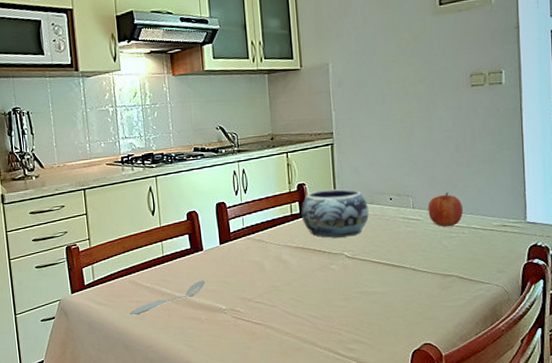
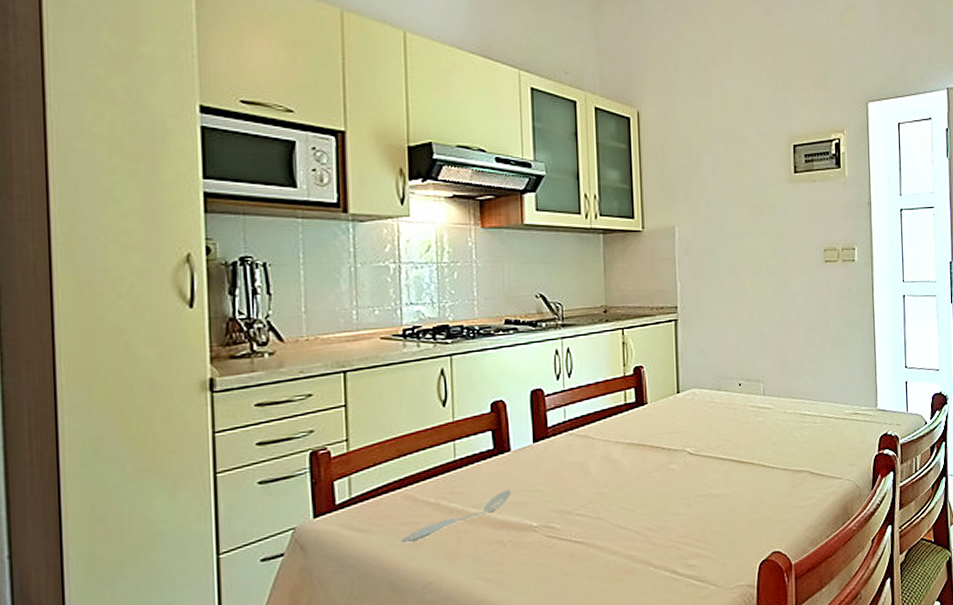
decorative bowl: present [301,188,369,238] -> none [637,372,715,432]
fruit: present [428,192,463,227] -> none [779,376,815,416]

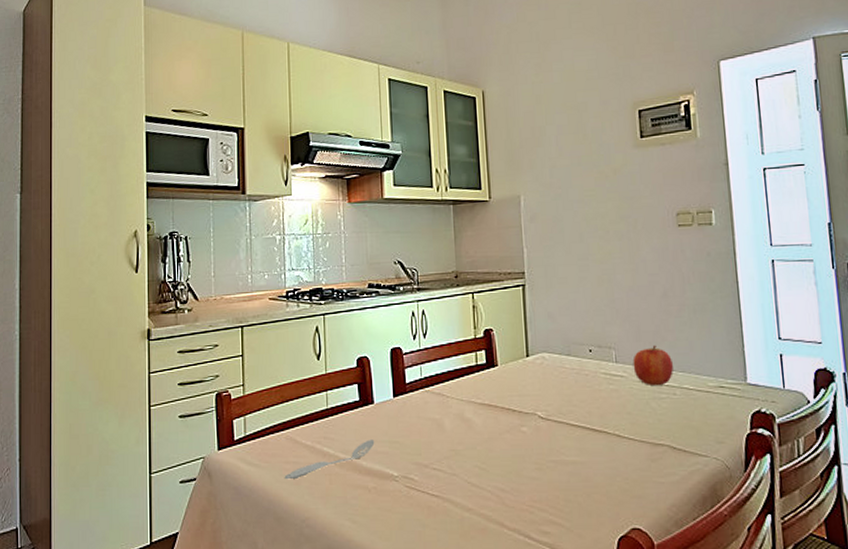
fruit: none [779,376,815,416] -> present [633,345,673,385]

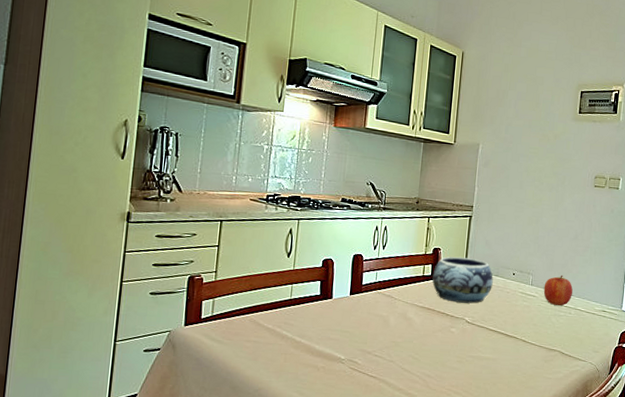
spoon: present [284,439,375,480] -> none [244,328,329,356]
decorative bowl: none [487,336,565,394] -> present [432,256,493,304]

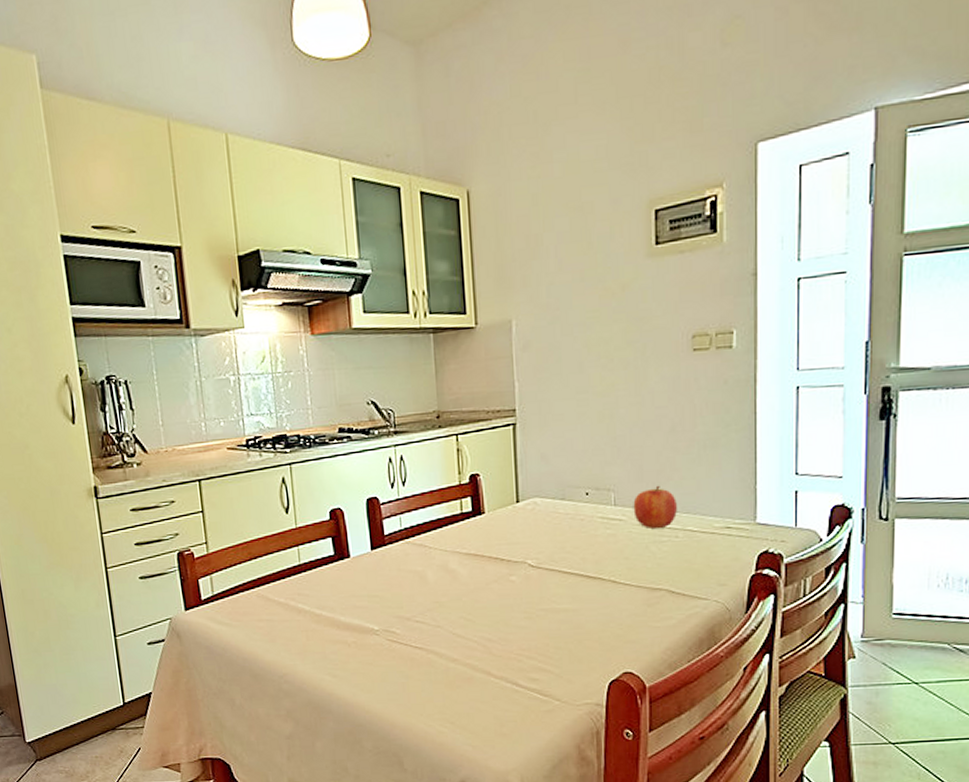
decorative bowl: present [432,256,493,304] -> none [473,480,559,542]

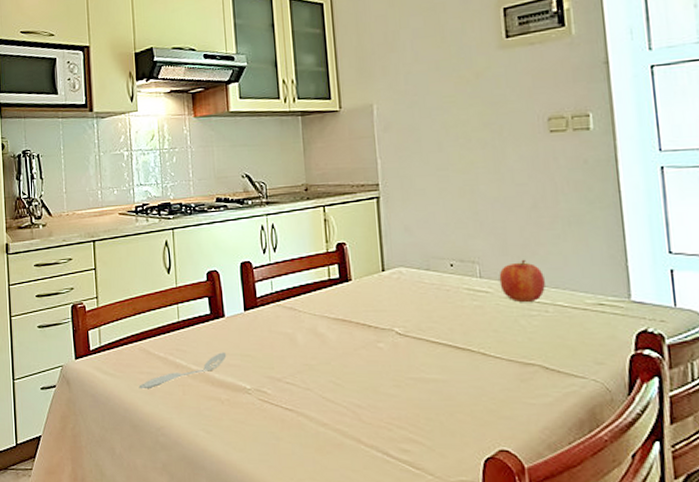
spoon: none [258,594,353,638] -> present [138,352,227,390]

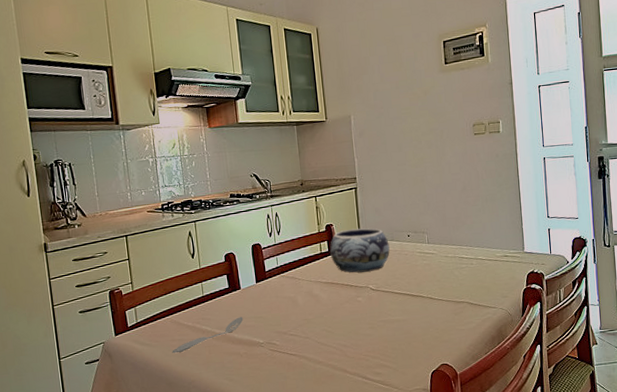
decorative bowl: none [341,250,425,309] -> present [329,228,390,273]
fruit: present [499,259,545,302] -> none [440,228,471,259]

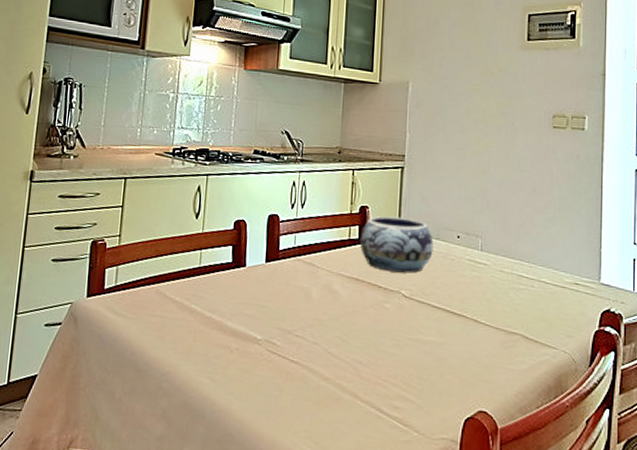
spoon: present [172,317,243,354] -> none [149,301,242,334]

